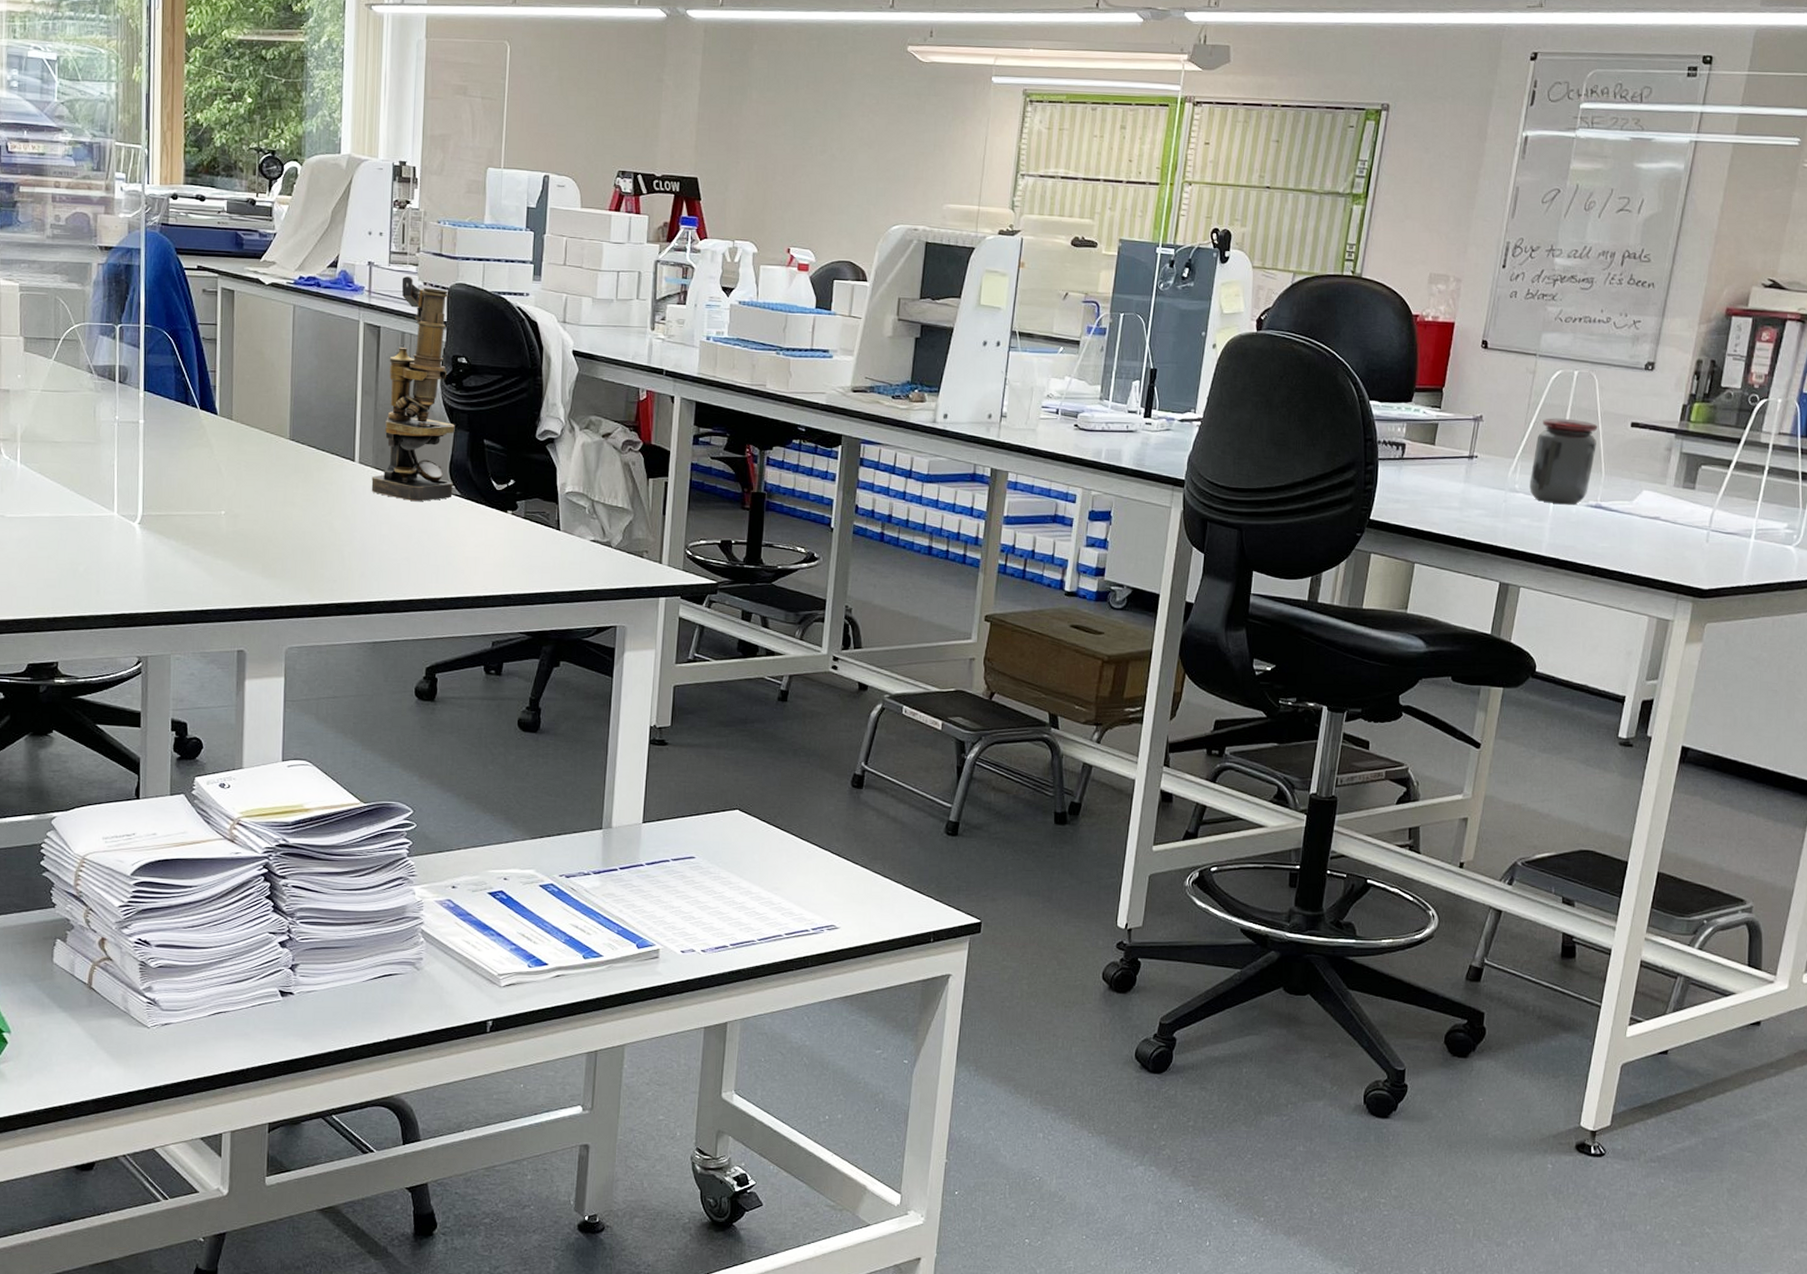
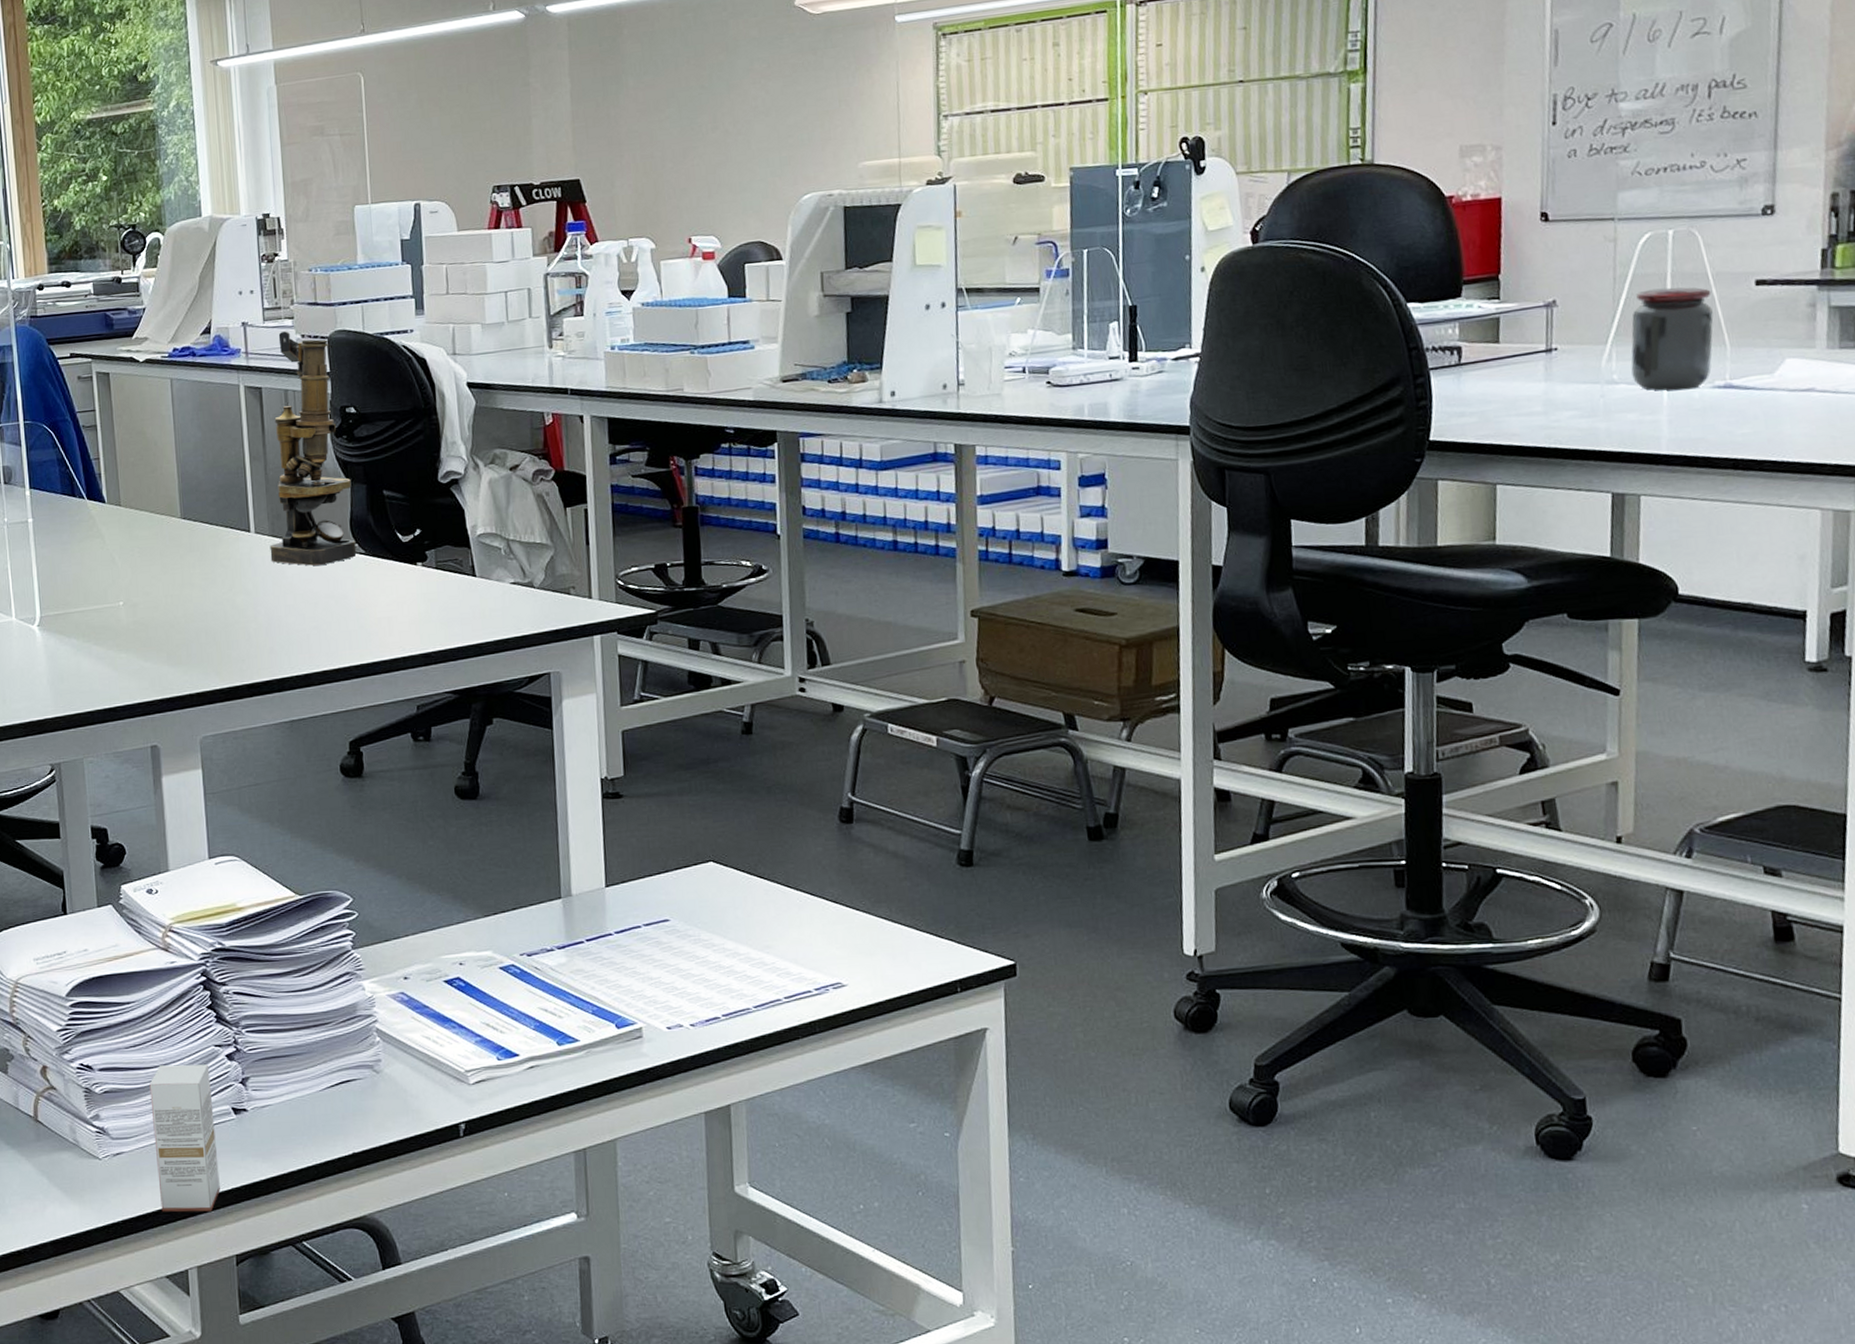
medicine box: none [202,946,262,1082] -> present [149,1064,220,1212]

